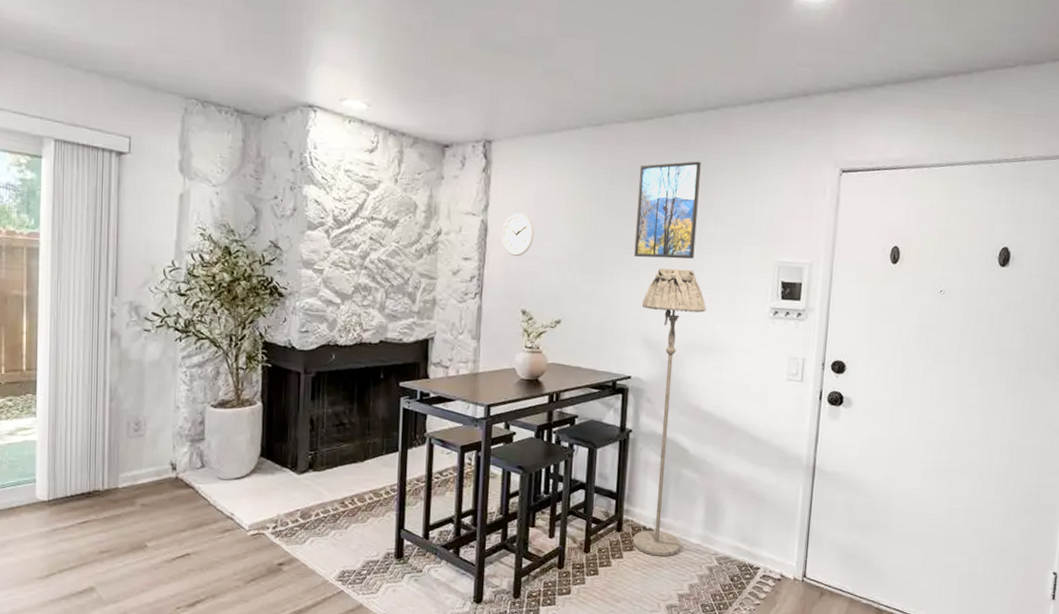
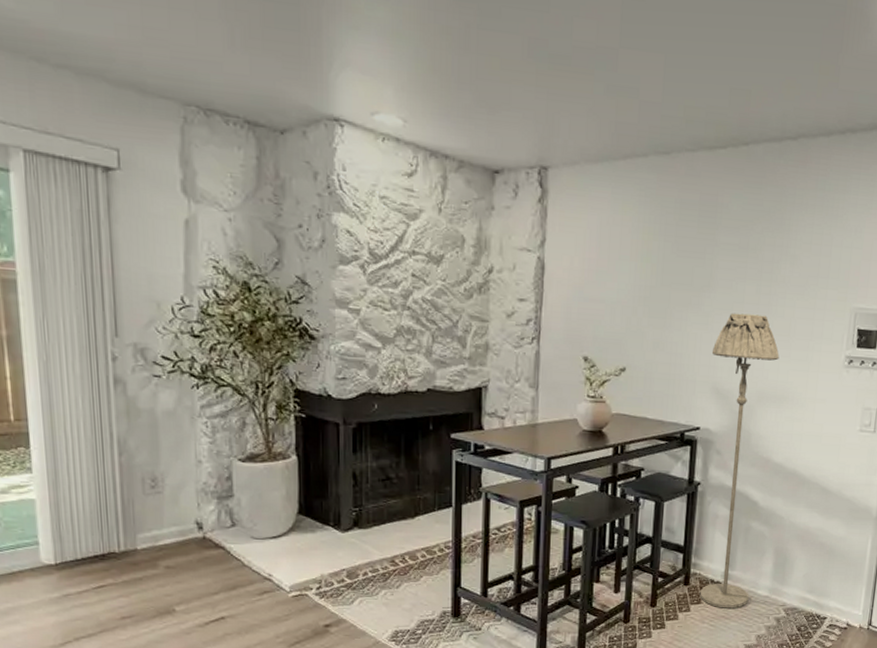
wall clock: present [502,213,534,257] -> none [561,249,596,299]
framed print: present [634,161,701,259] -> none [704,196,777,303]

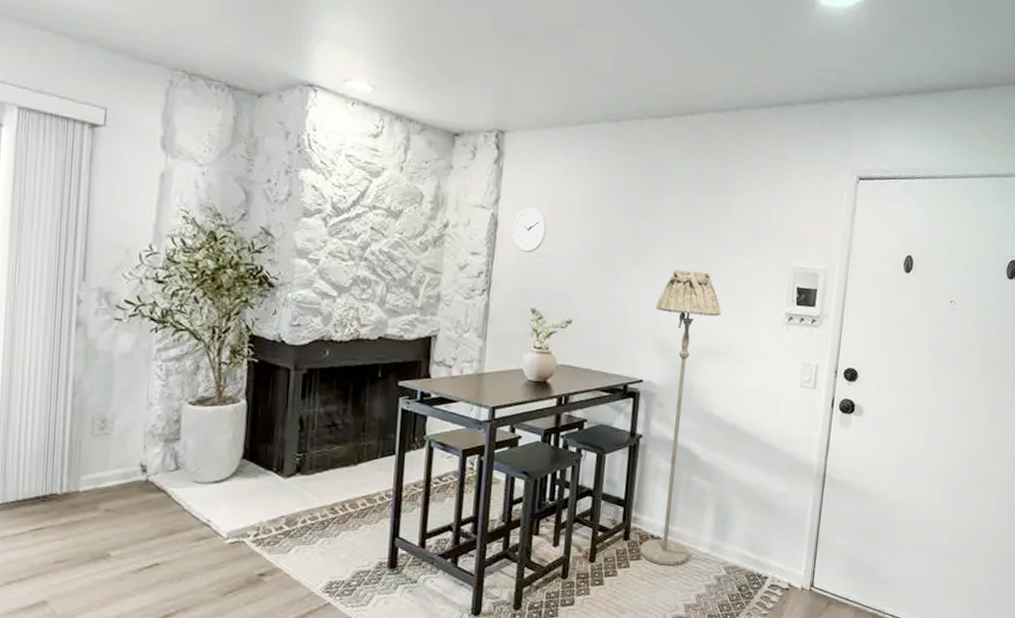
wall clock: none [561,249,596,299] -> present [512,207,547,253]

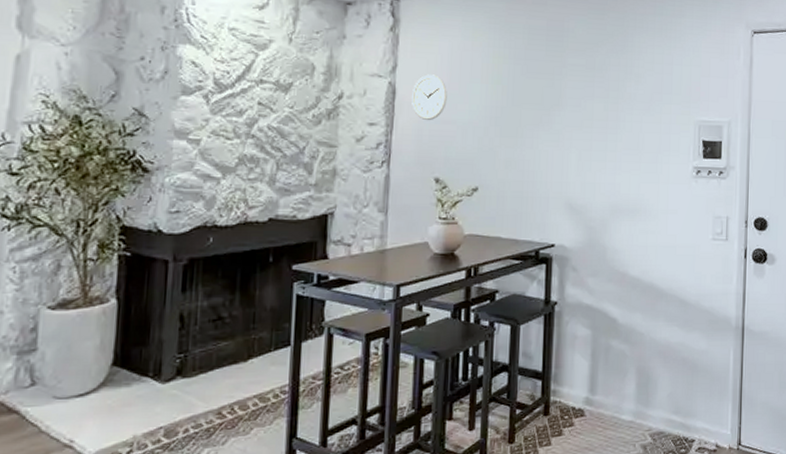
floor lamp: present [639,269,721,566] -> none [561,129,630,439]

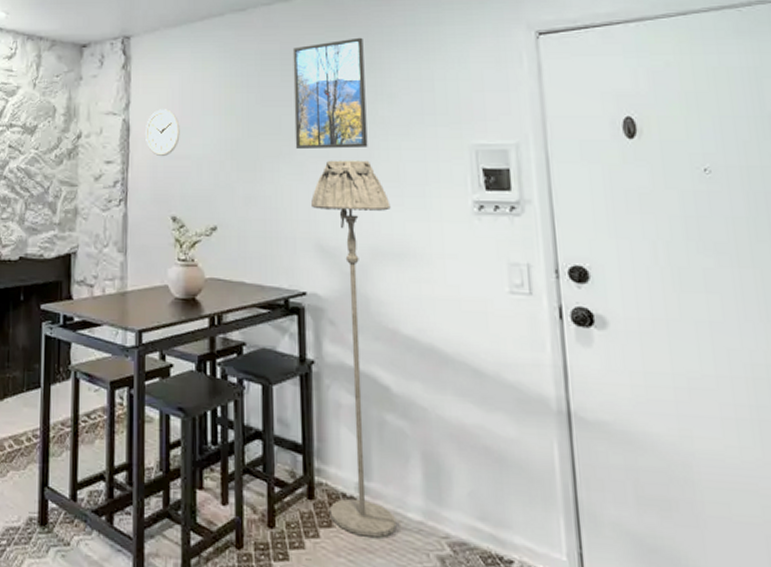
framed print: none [554,21,619,120] -> present [292,37,368,150]
floor lamp: none [561,129,630,439] -> present [310,160,397,538]

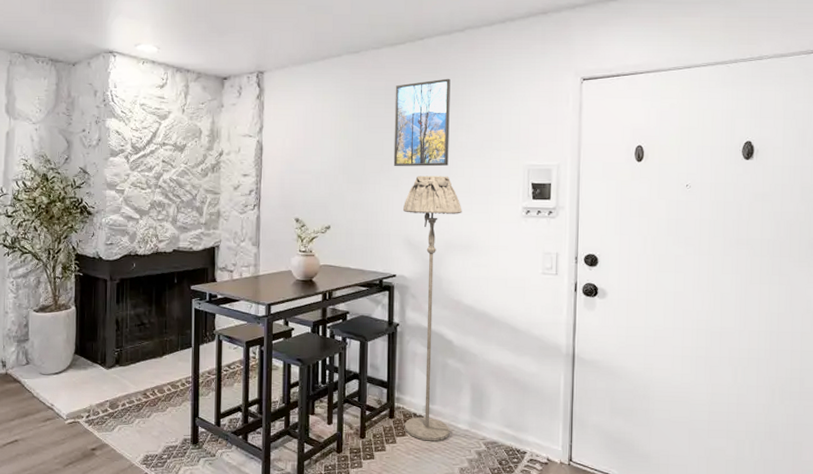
wall clock: present [146,109,180,157] -> none [275,133,303,172]

